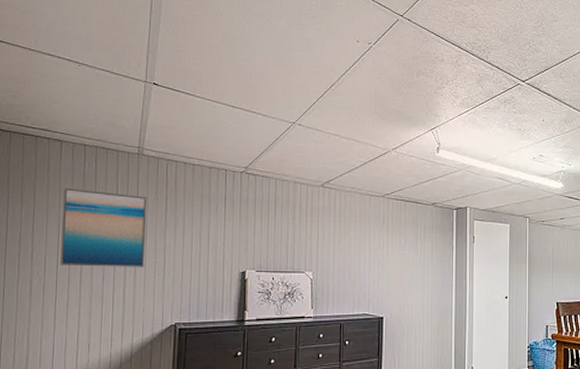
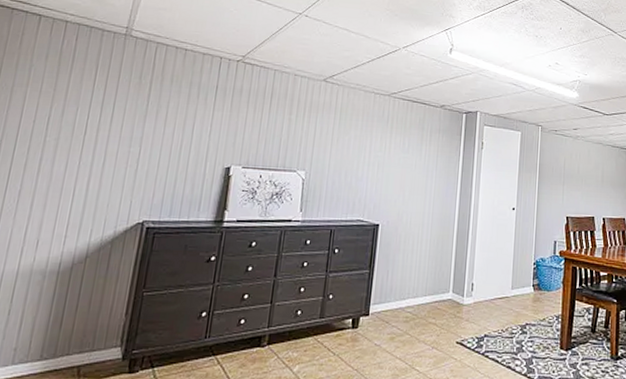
wall art: present [59,187,147,267] -> none [17,64,130,157]

